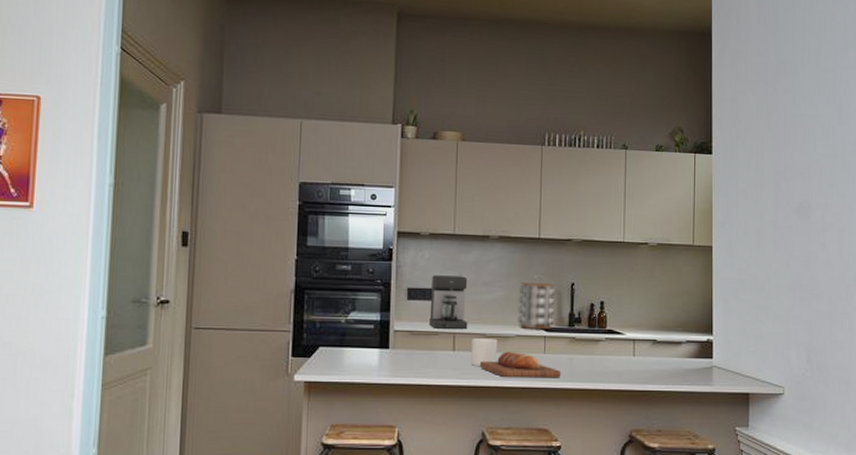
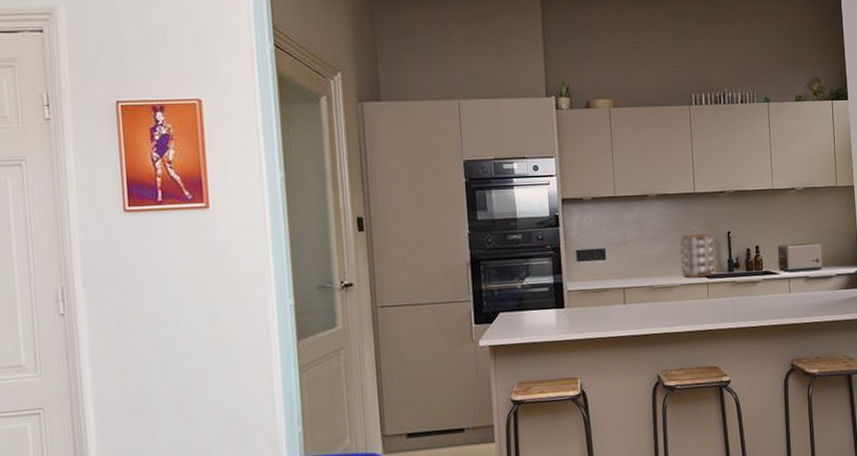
coffee maker: present [429,275,468,330] -> none [598,234,636,286]
mug: present [471,338,498,367] -> none [640,289,666,317]
bread loaf: present [480,351,561,378] -> none [650,299,725,324]
toaster: none [623,303,673,335] -> present [777,242,823,273]

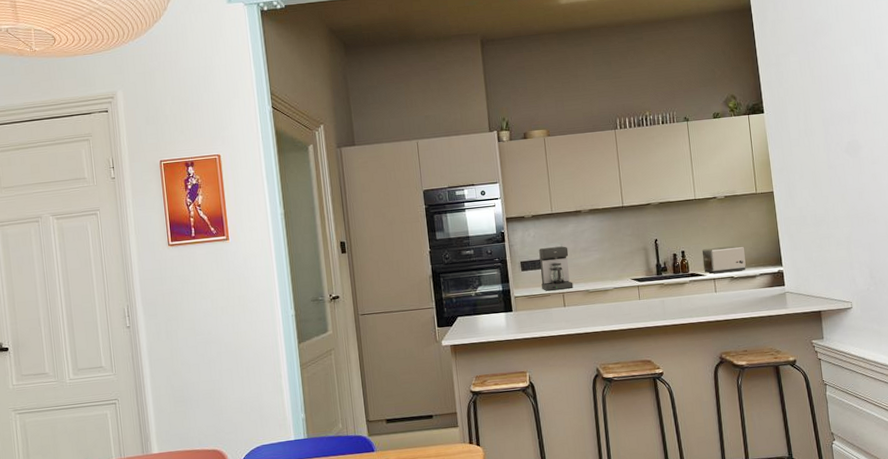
coffee maker: none [598,234,636,286] -> present [539,246,574,292]
spice rack: present [680,227,714,278] -> none [612,237,644,282]

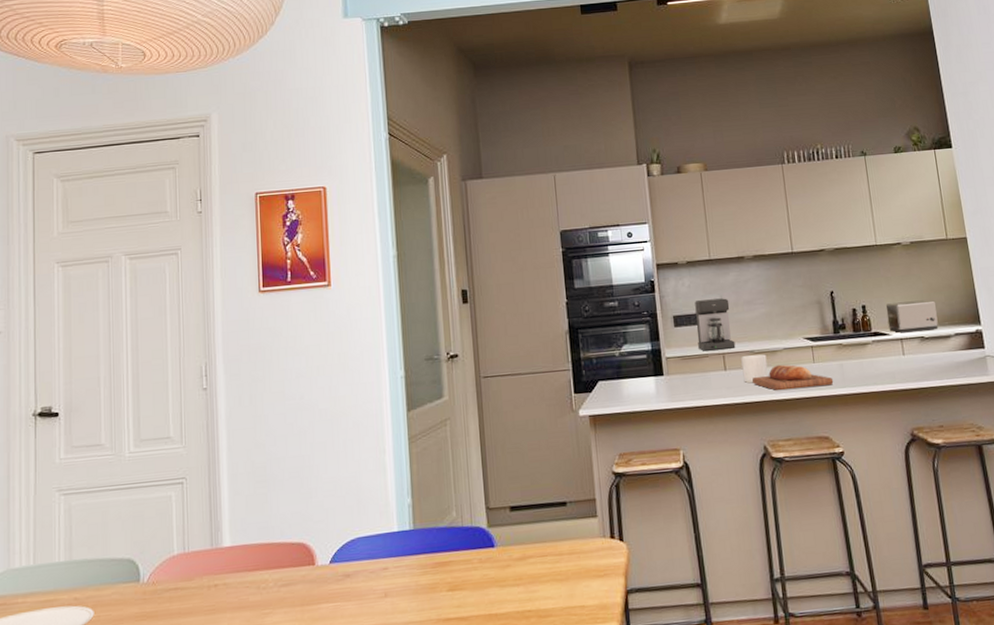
mug: none [578,293,601,318] -> present [741,354,769,384]
bread loaf: none [587,301,656,323] -> present [752,364,834,391]

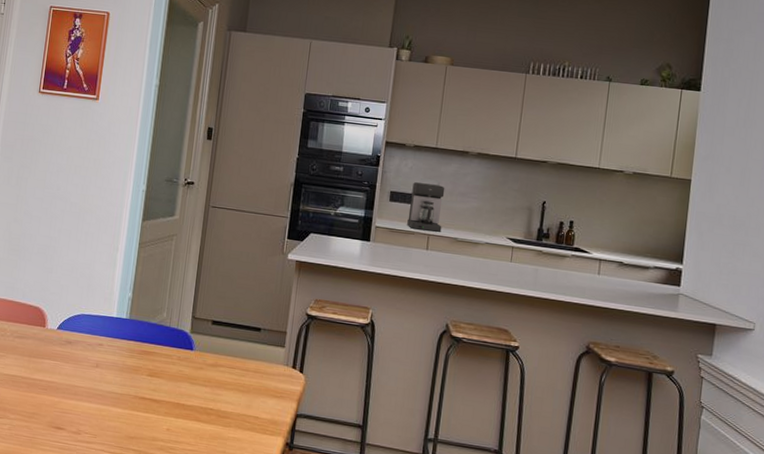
mug: present [741,354,769,384] -> none [442,241,468,267]
bread loaf: present [752,364,834,391] -> none [450,256,526,286]
toaster: present [885,300,939,333] -> none [590,224,644,259]

